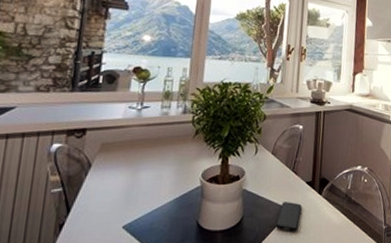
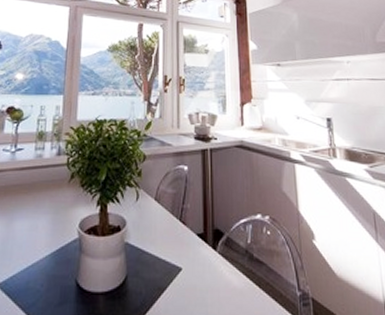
smartphone: present [276,202,302,231] -> none [165,258,194,296]

